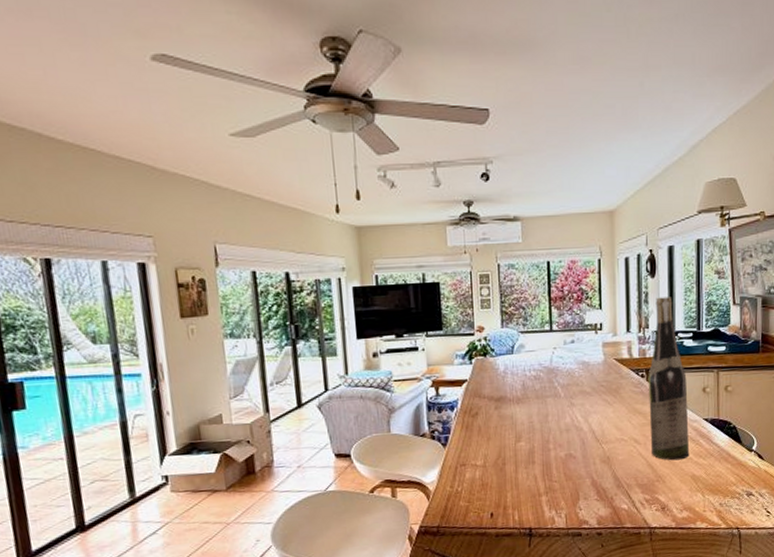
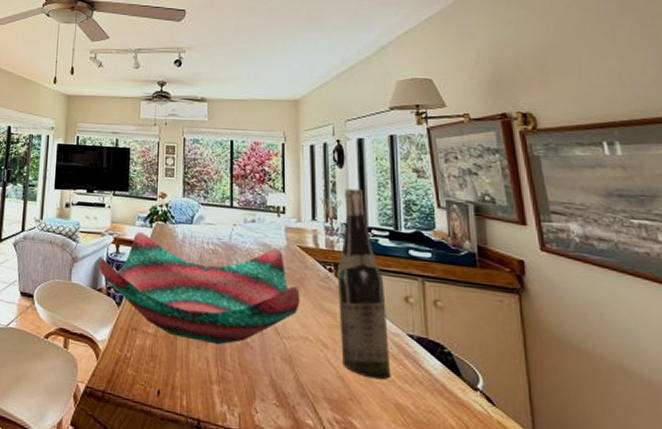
decorative bowl: none [418,364,616,463] -> present [98,232,300,345]

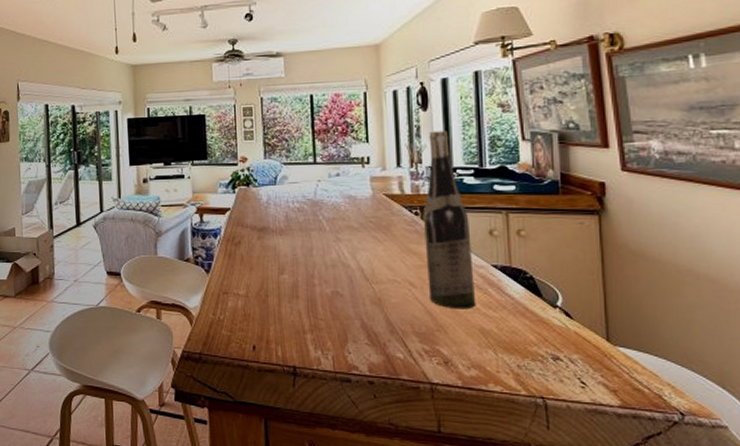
decorative bowl: present [98,232,300,345] -> none [183,198,387,297]

